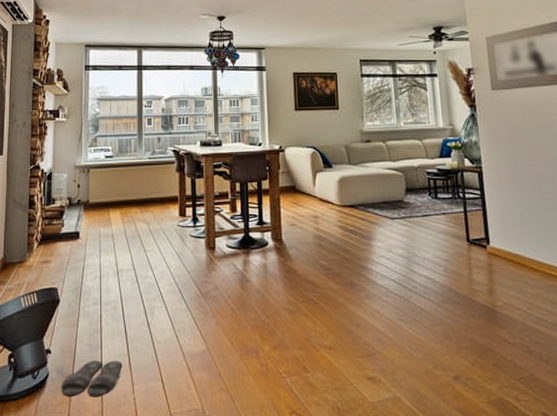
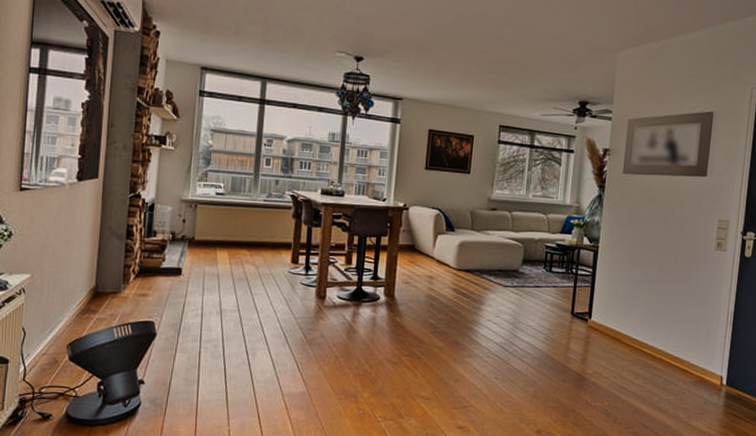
slippers: present [61,360,123,398] -> none [153,394,219,428]

